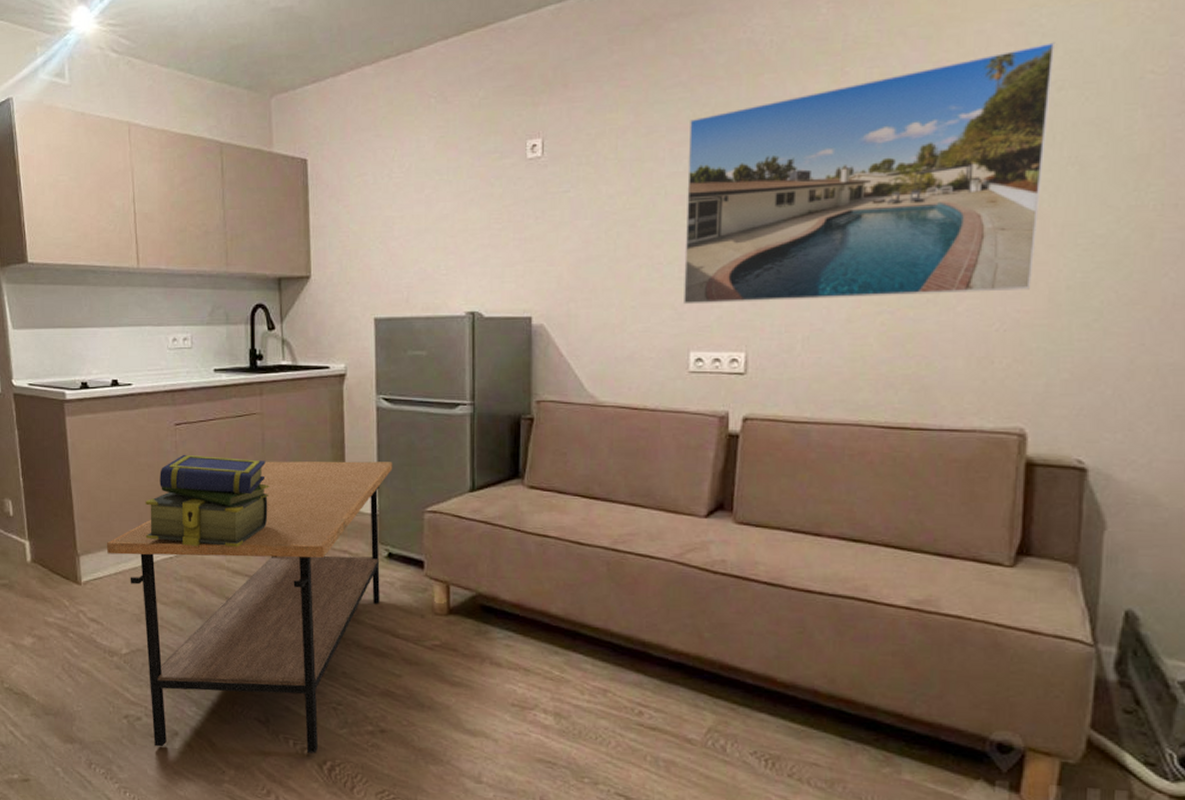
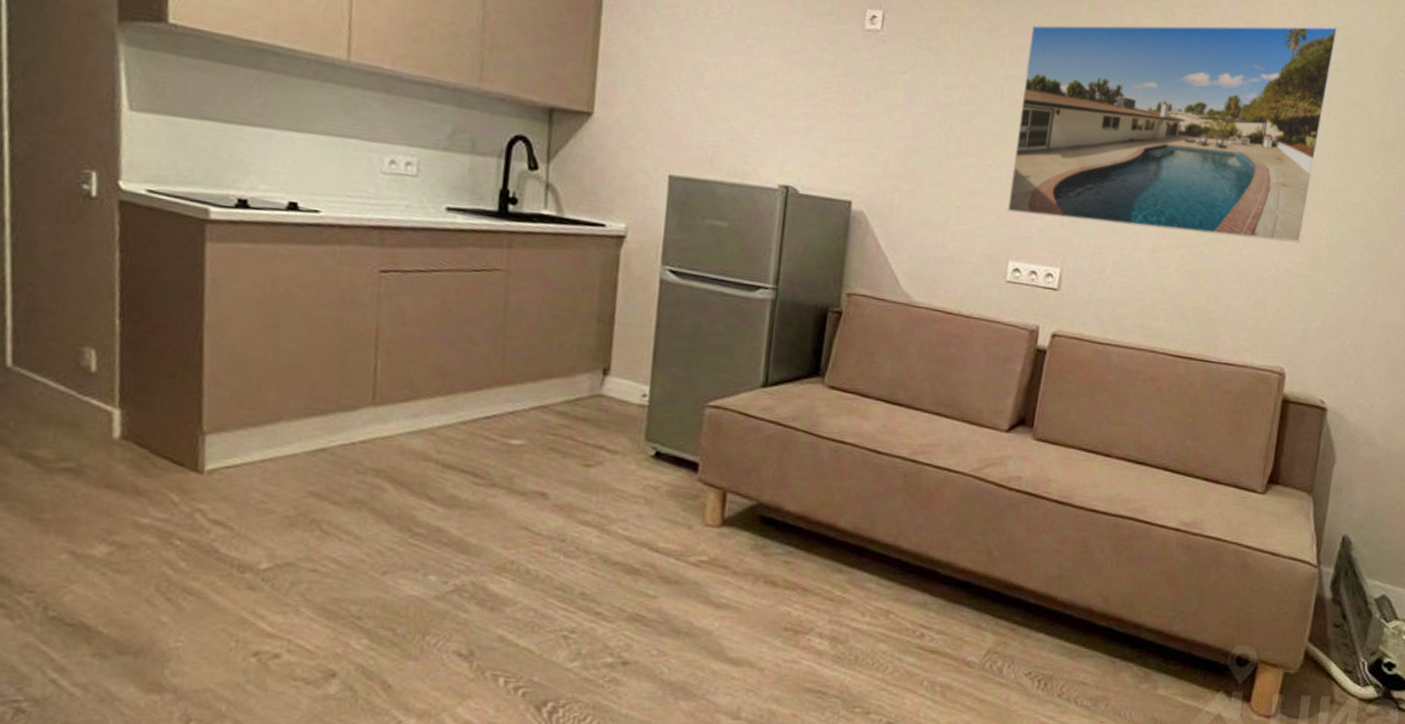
coffee table: present [106,461,393,754] -> none [251,330,673,693]
stack of books: present [145,454,269,548] -> none [316,310,508,435]

